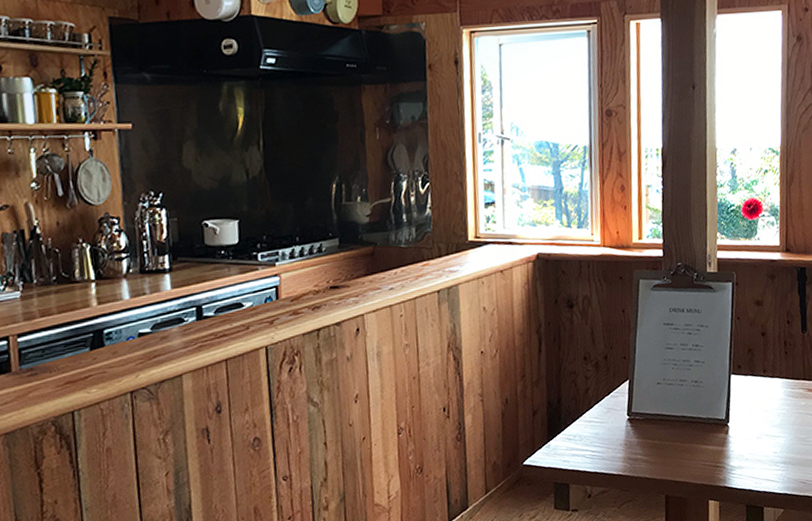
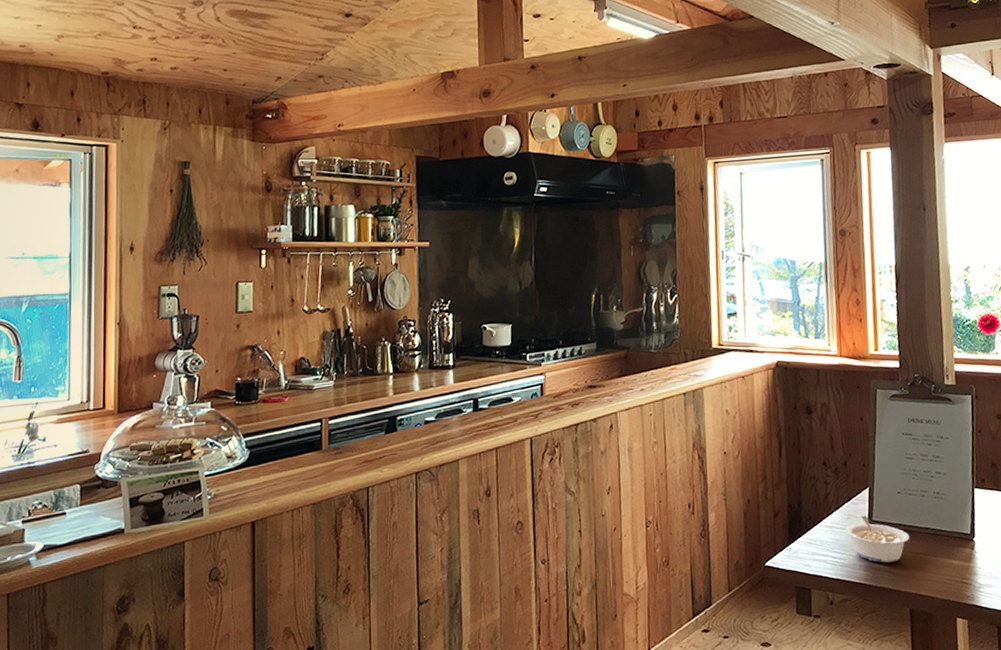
legume: none [604,407,667,453] -> present [845,515,909,563]

